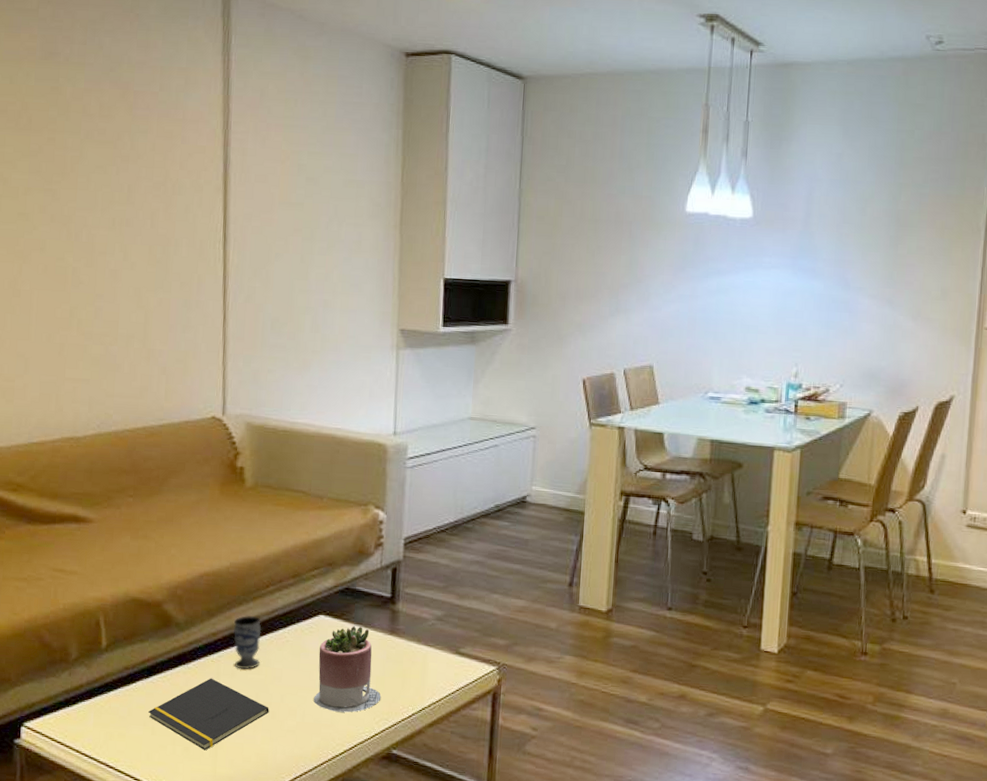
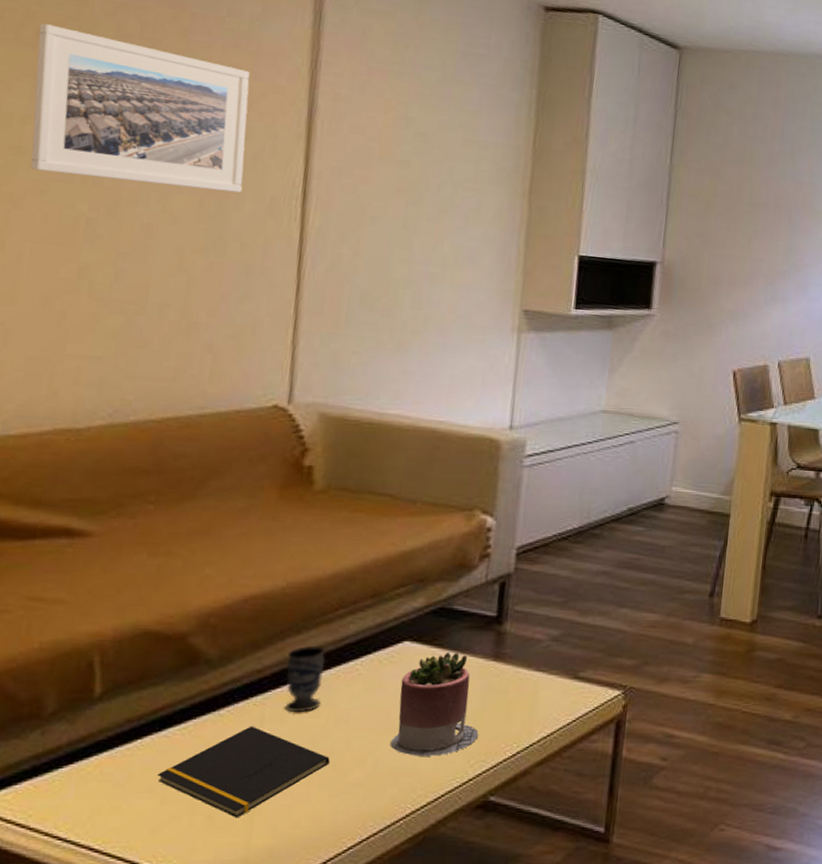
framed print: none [31,112,179,240] -> present [31,23,250,193]

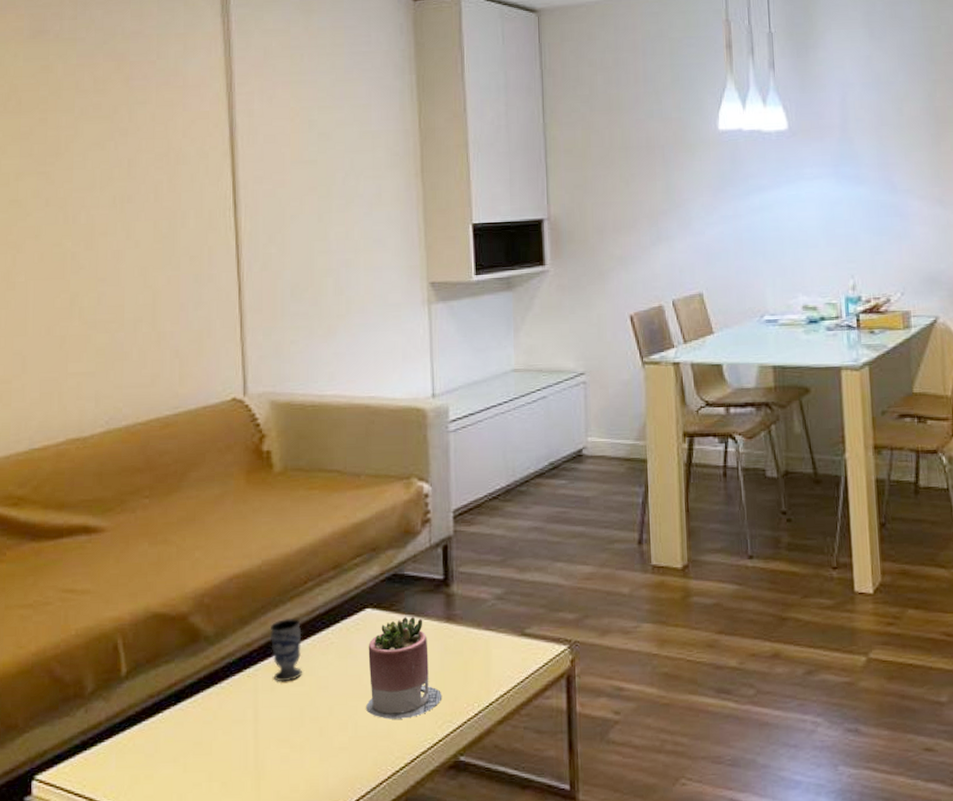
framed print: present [31,23,250,193] -> none [20,93,186,218]
notepad: present [158,726,330,818] -> none [178,696,317,784]

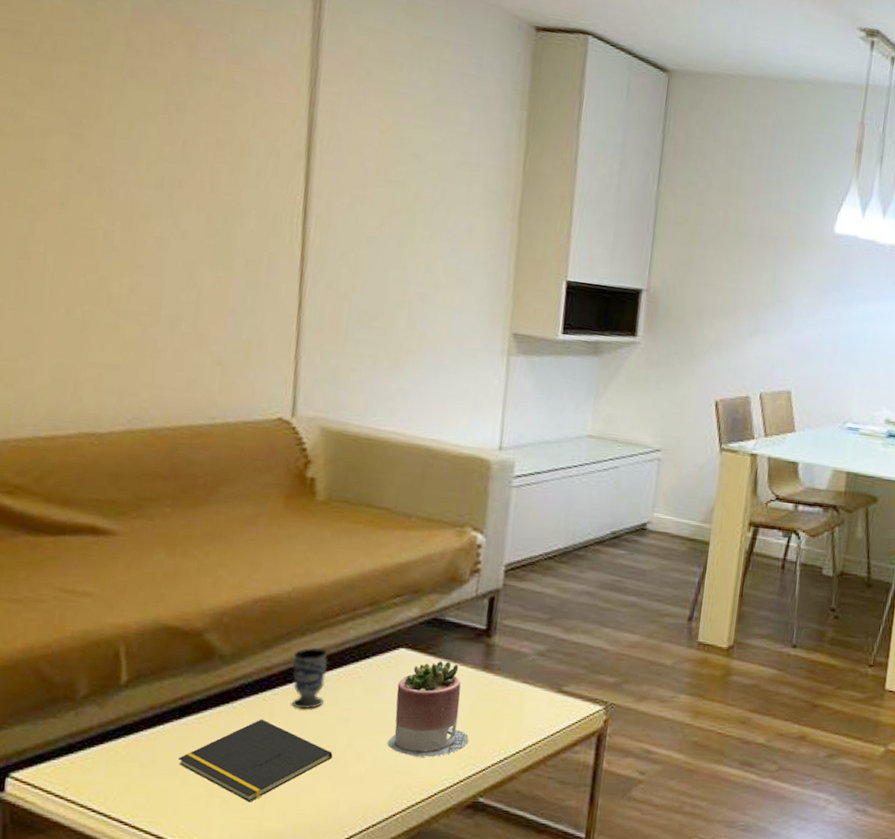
notepad: none [178,696,317,784] -> present [178,719,333,803]

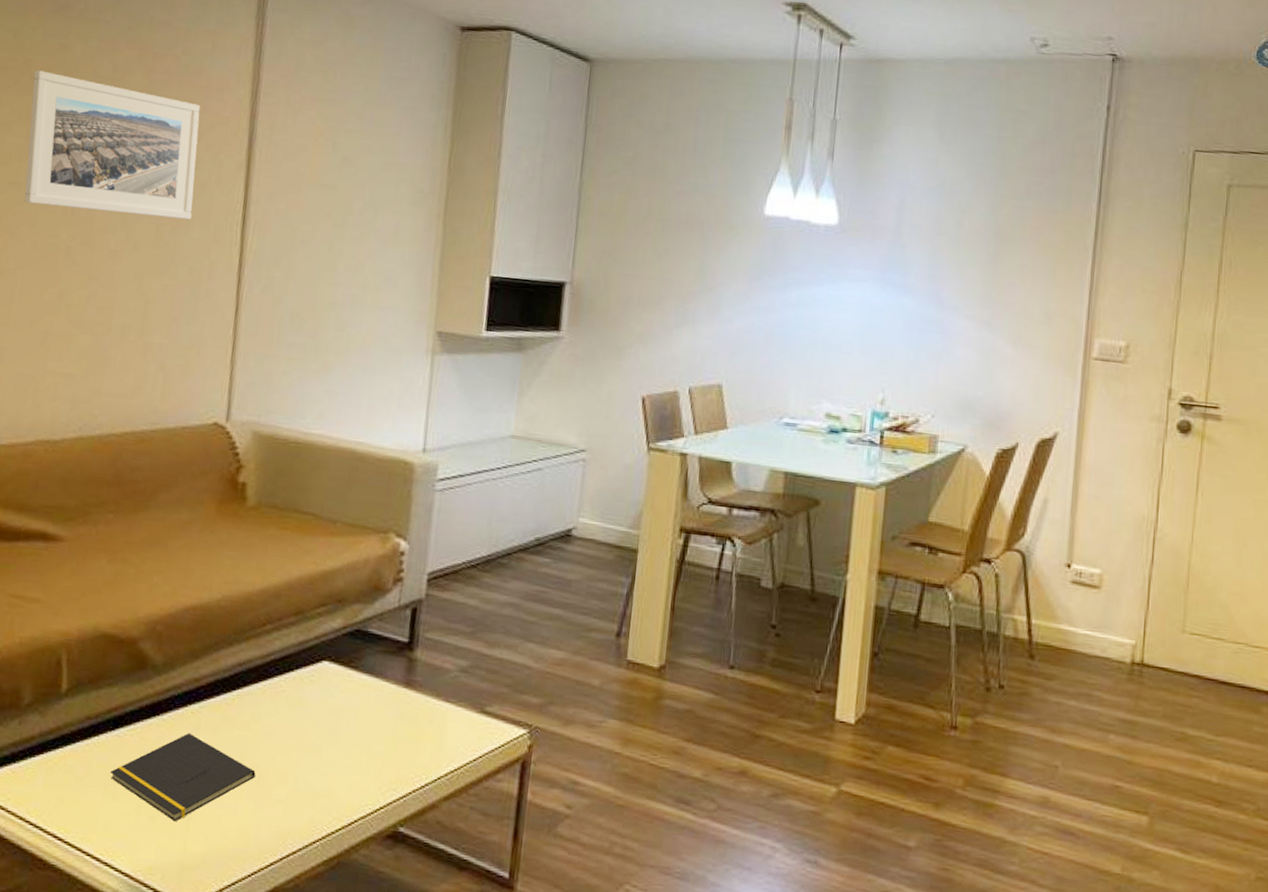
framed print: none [52,37,253,210] -> present [24,70,200,220]
cup: present [291,648,328,709] -> none [217,659,254,724]
succulent planter: present [387,661,469,757] -> none [309,675,390,780]

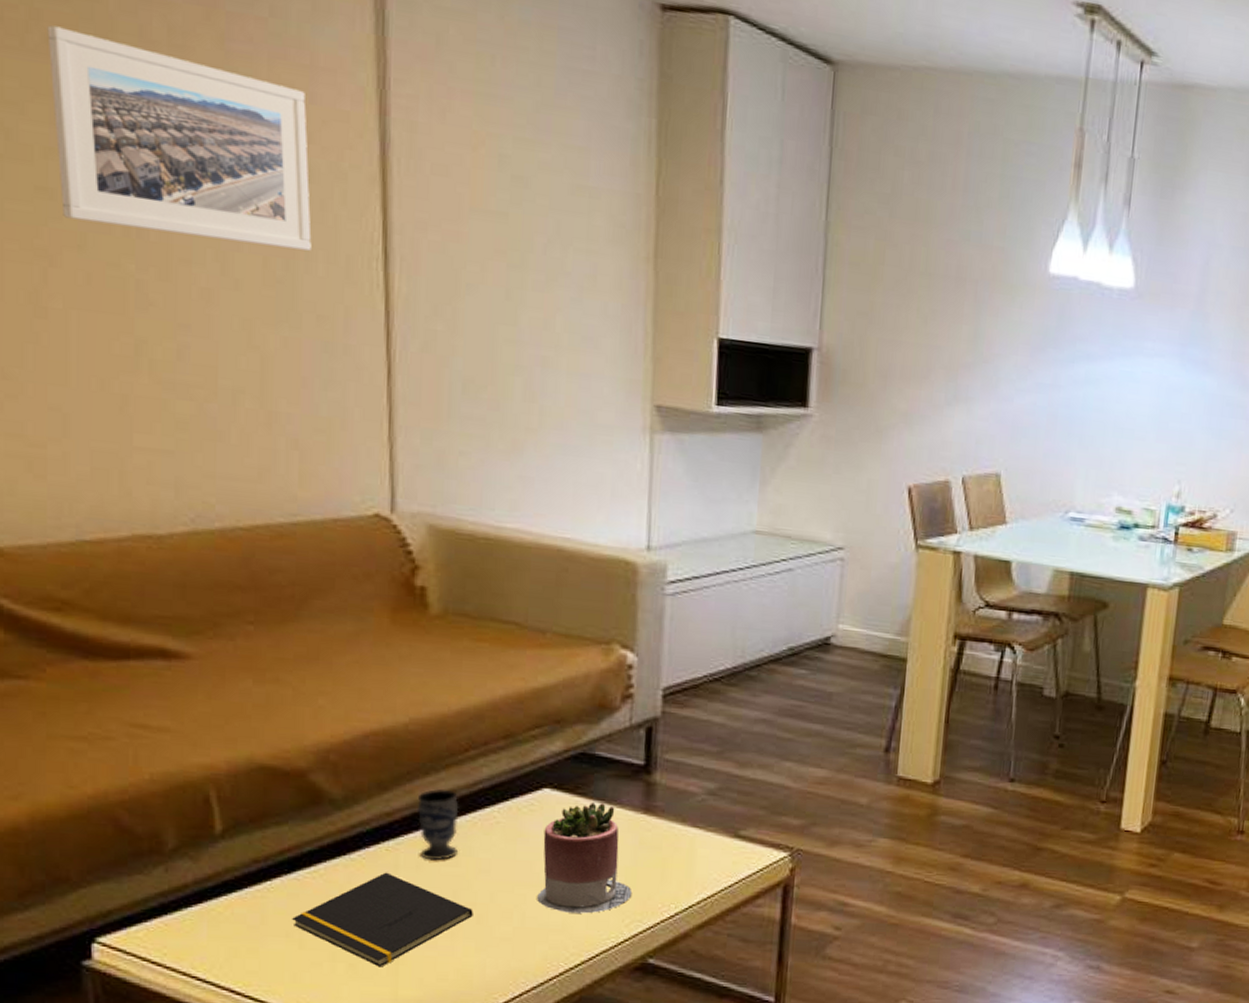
cup: none [217,659,254,724] -> present [418,789,459,861]
succulent planter: none [309,675,390,780] -> present [537,803,633,914]

